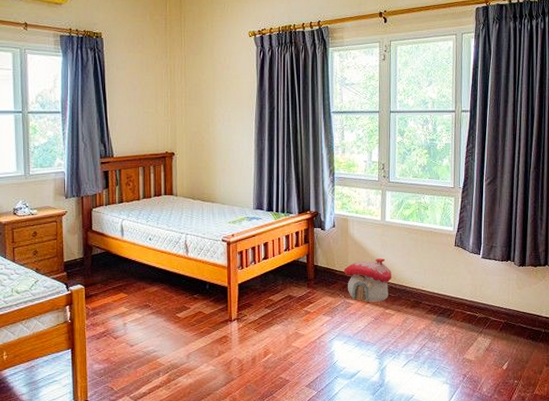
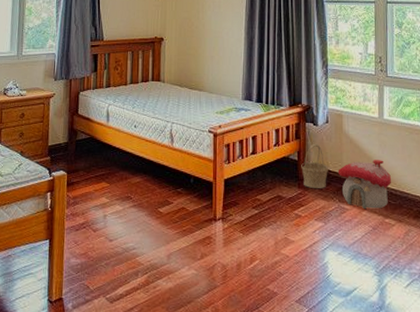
basket: none [310,246,336,287] -> present [301,143,329,188]

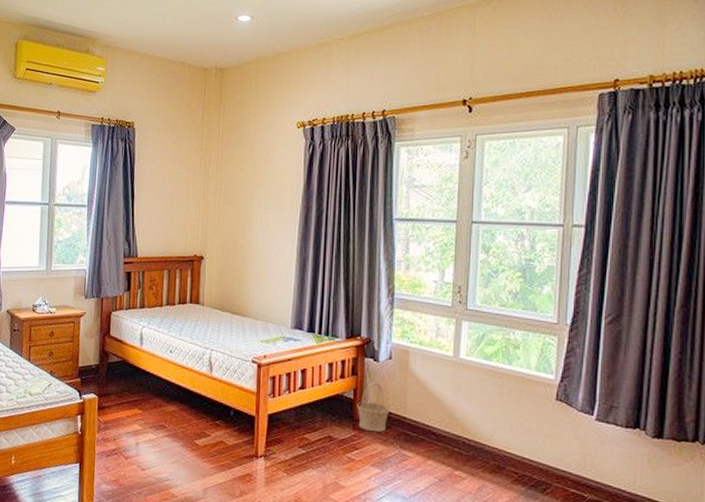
toy house: present [337,160,391,209] -> none [400,404,464,459]

